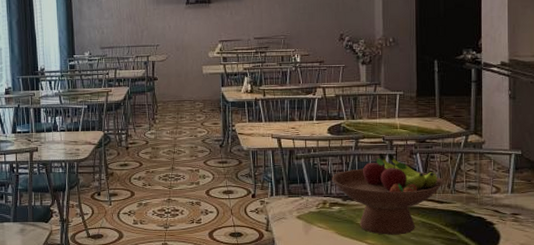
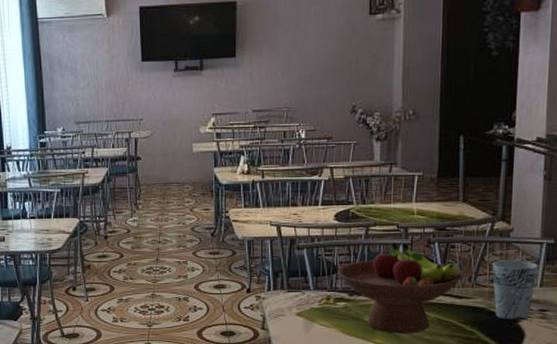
cup: none [468,169,508,223] -> present [492,260,538,321]

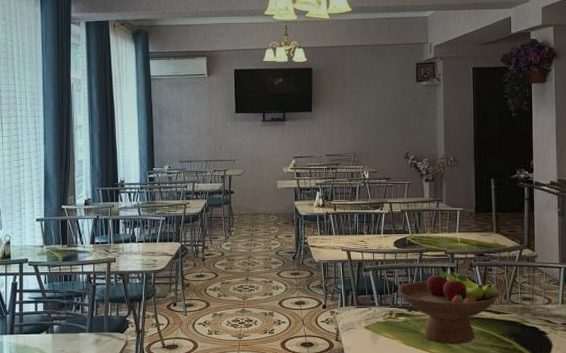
cup: present [492,260,538,321] -> none [522,281,559,333]

